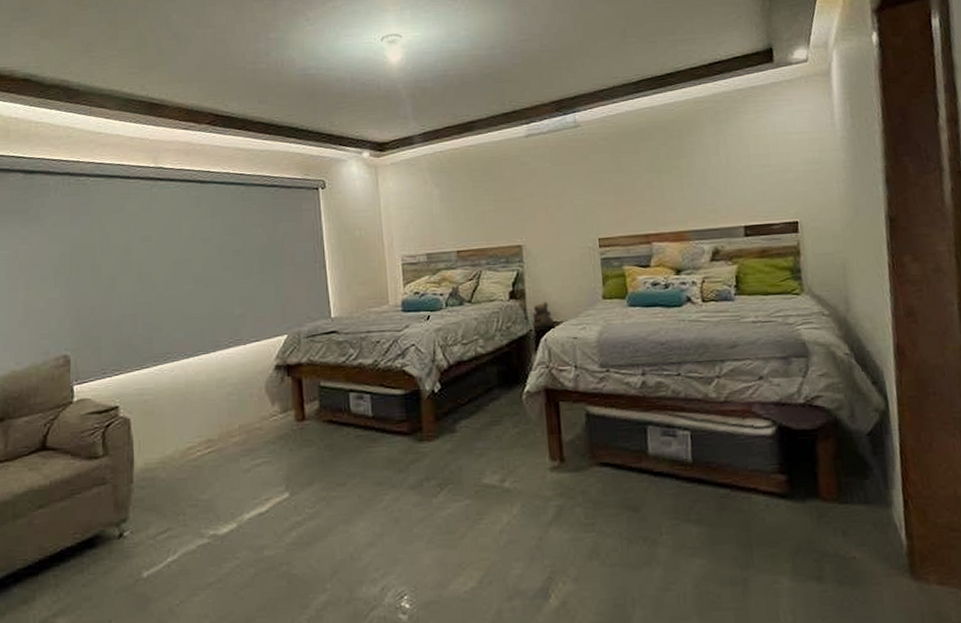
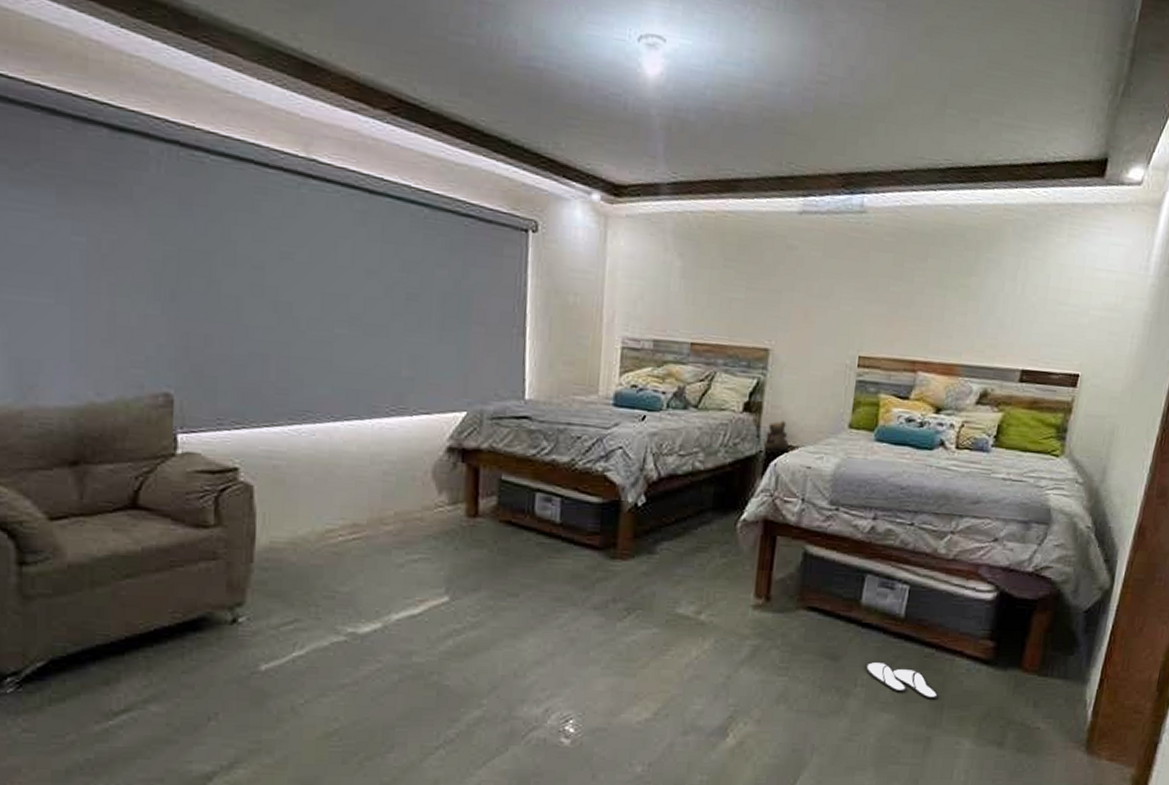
slippers: none [666,508,745,540] -> present [865,662,939,700]

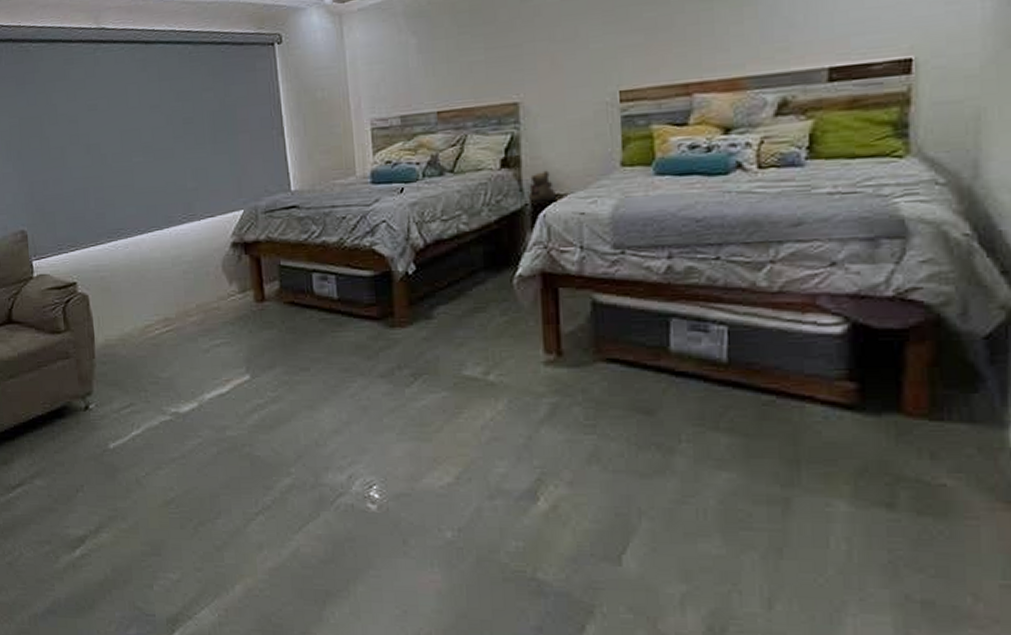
slippers: present [865,662,939,700] -> none [688,415,791,454]

